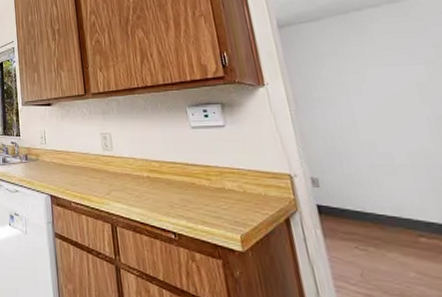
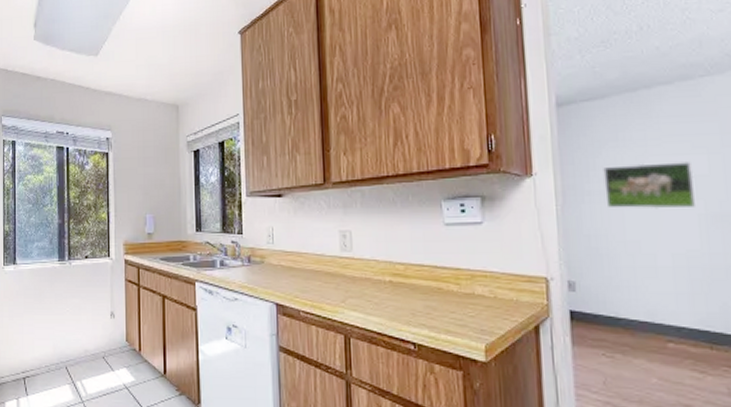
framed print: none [328,71,423,113] -> present [603,162,697,209]

